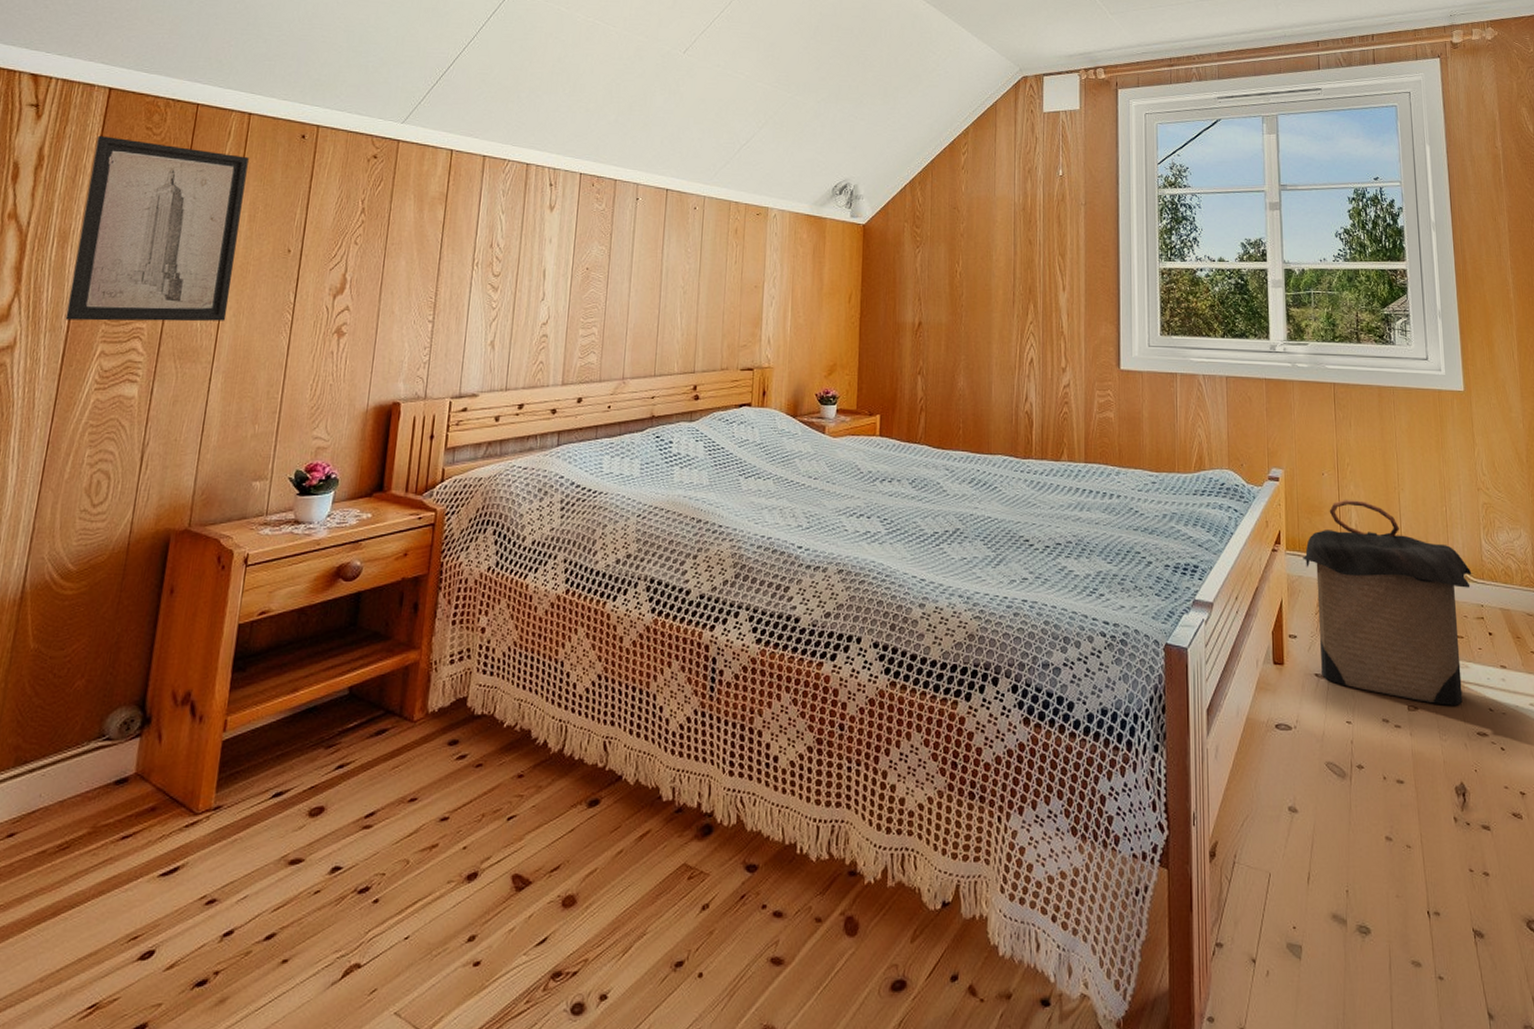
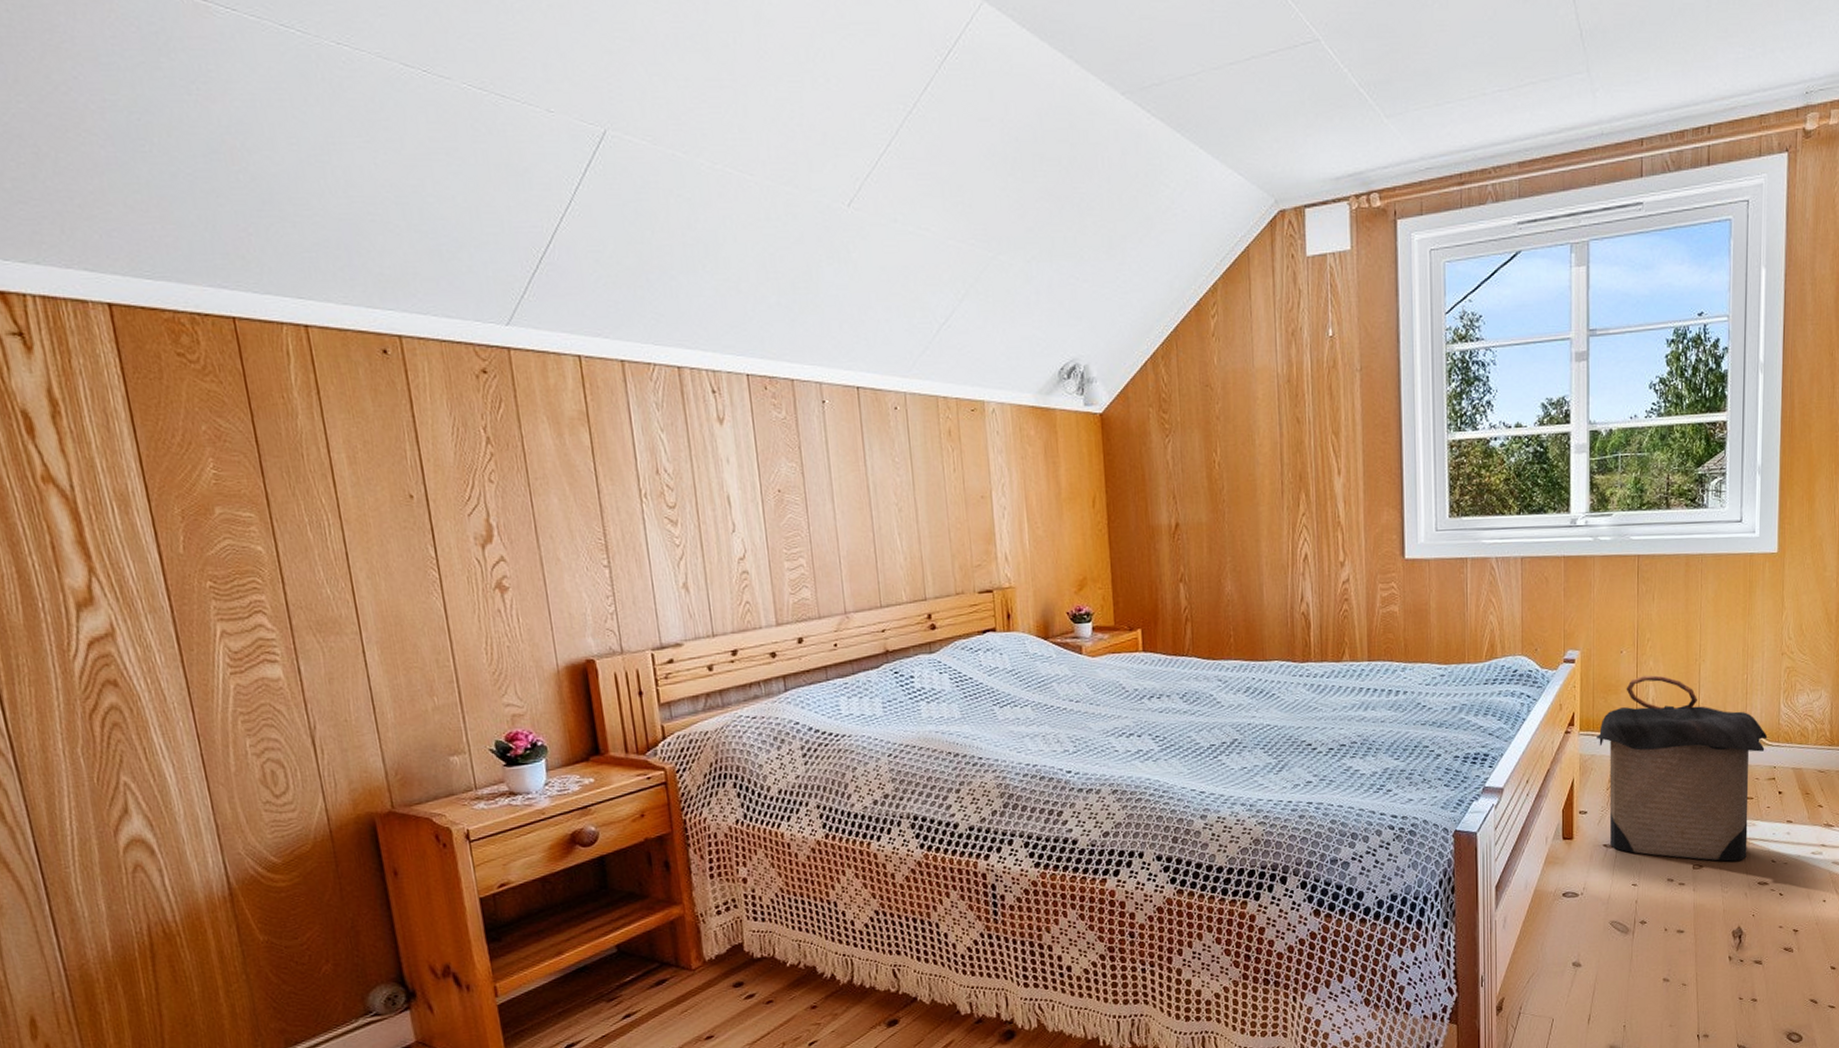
wall art: present [65,135,249,322] -> none [117,367,360,599]

